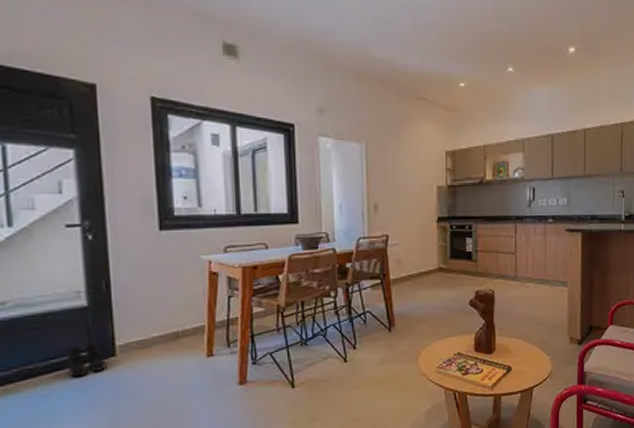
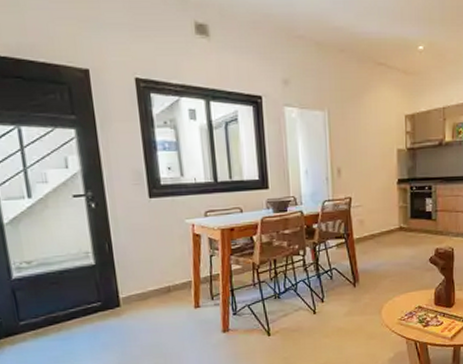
boots: present [66,343,107,378] -> none [81,295,114,324]

